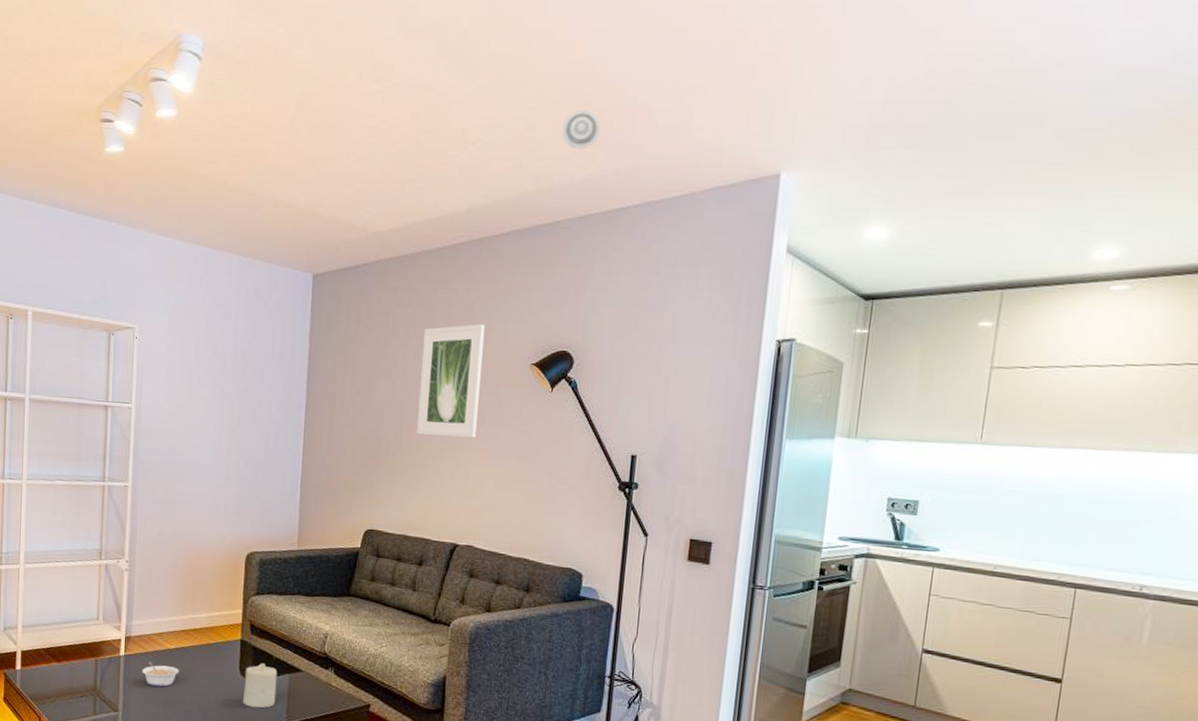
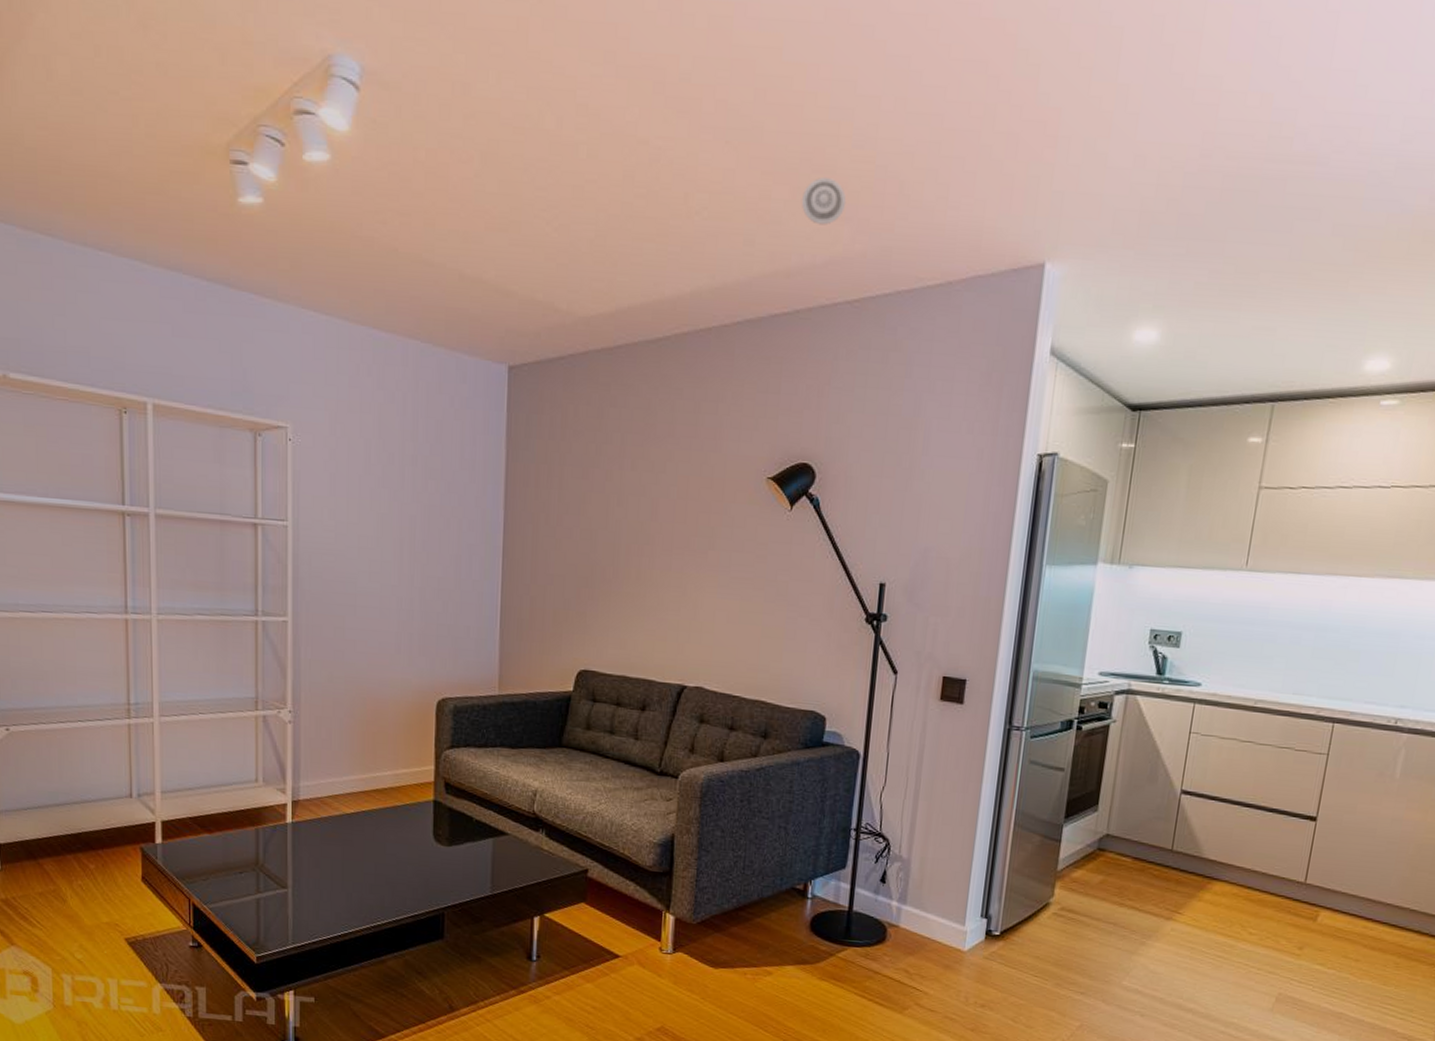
legume: present [142,661,179,687] -> none [315,829,360,858]
candle: present [242,662,278,708] -> none [438,826,479,878]
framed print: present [416,324,485,438] -> none [635,430,714,564]

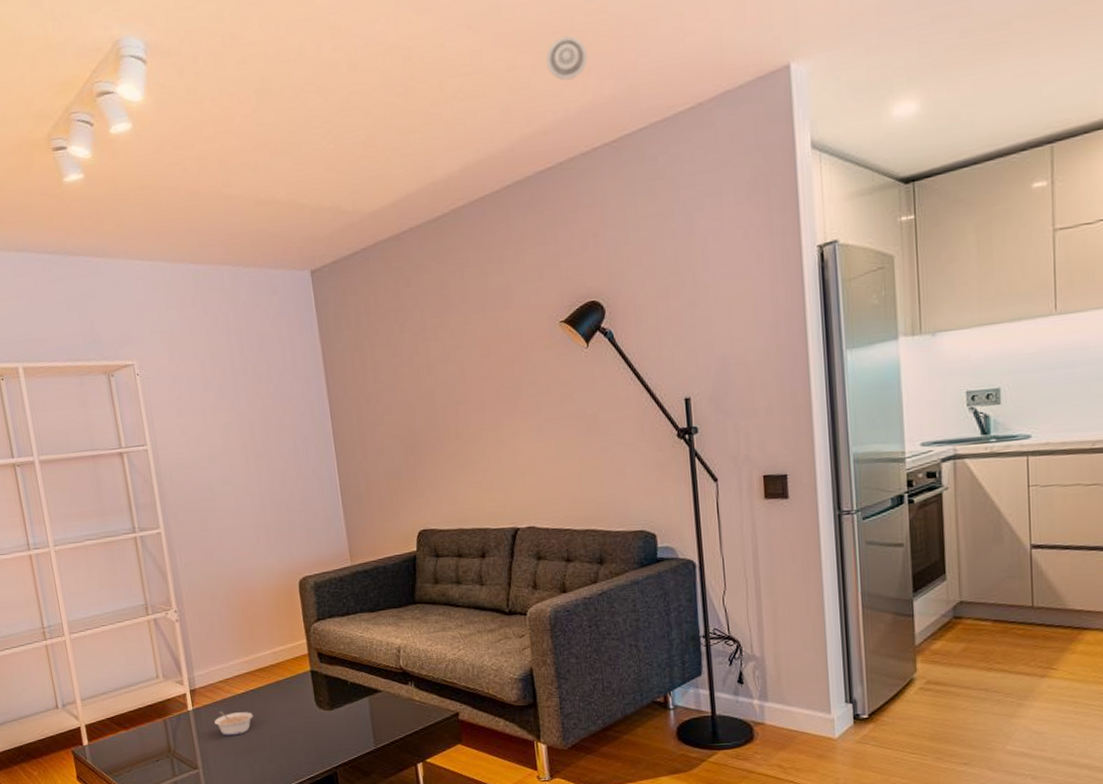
legume: none [315,829,360,858] -> present [214,711,253,736]

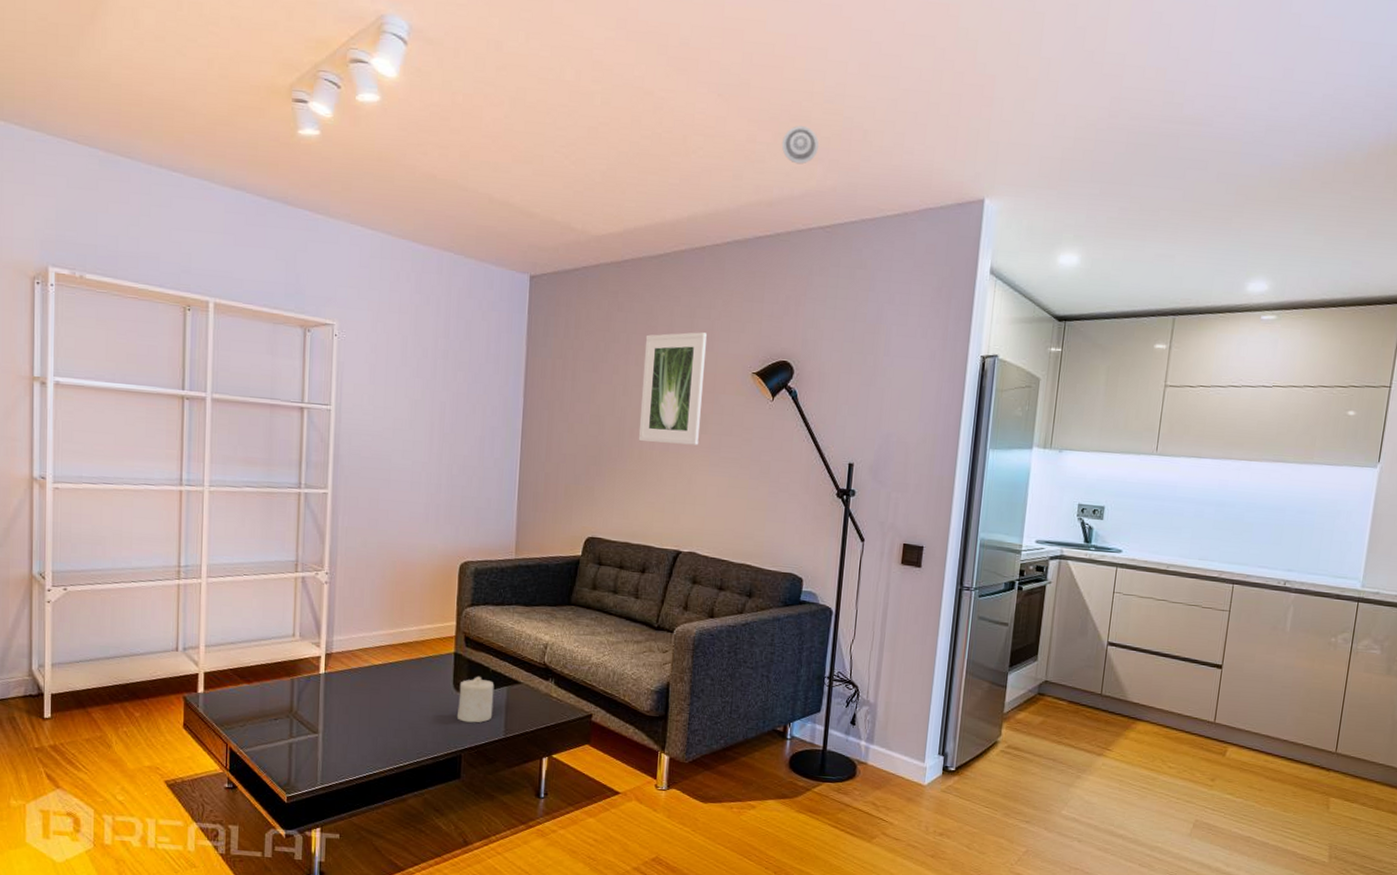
legume: present [214,711,253,736] -> none [345,679,387,706]
candle: none [321,690,360,739] -> present [456,676,495,723]
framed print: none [439,289,516,420] -> present [638,332,707,445]

